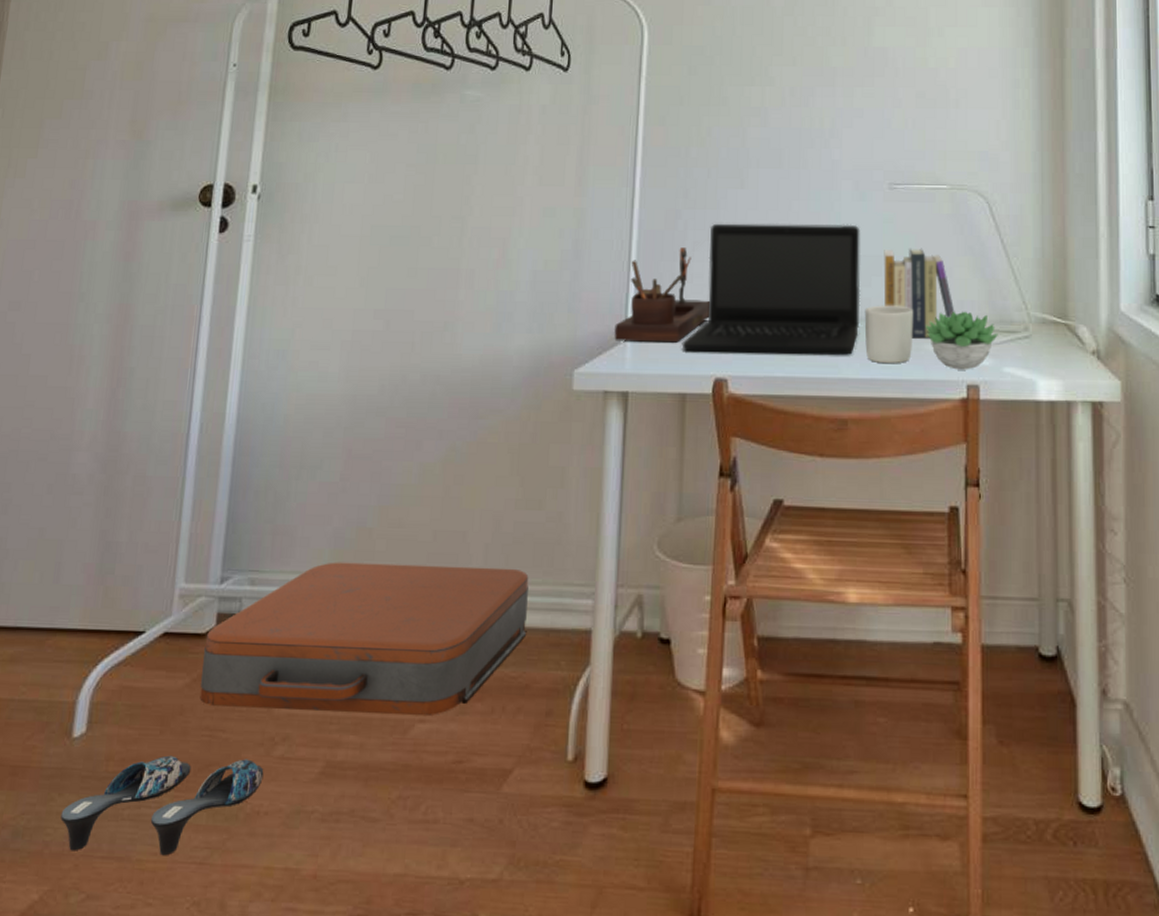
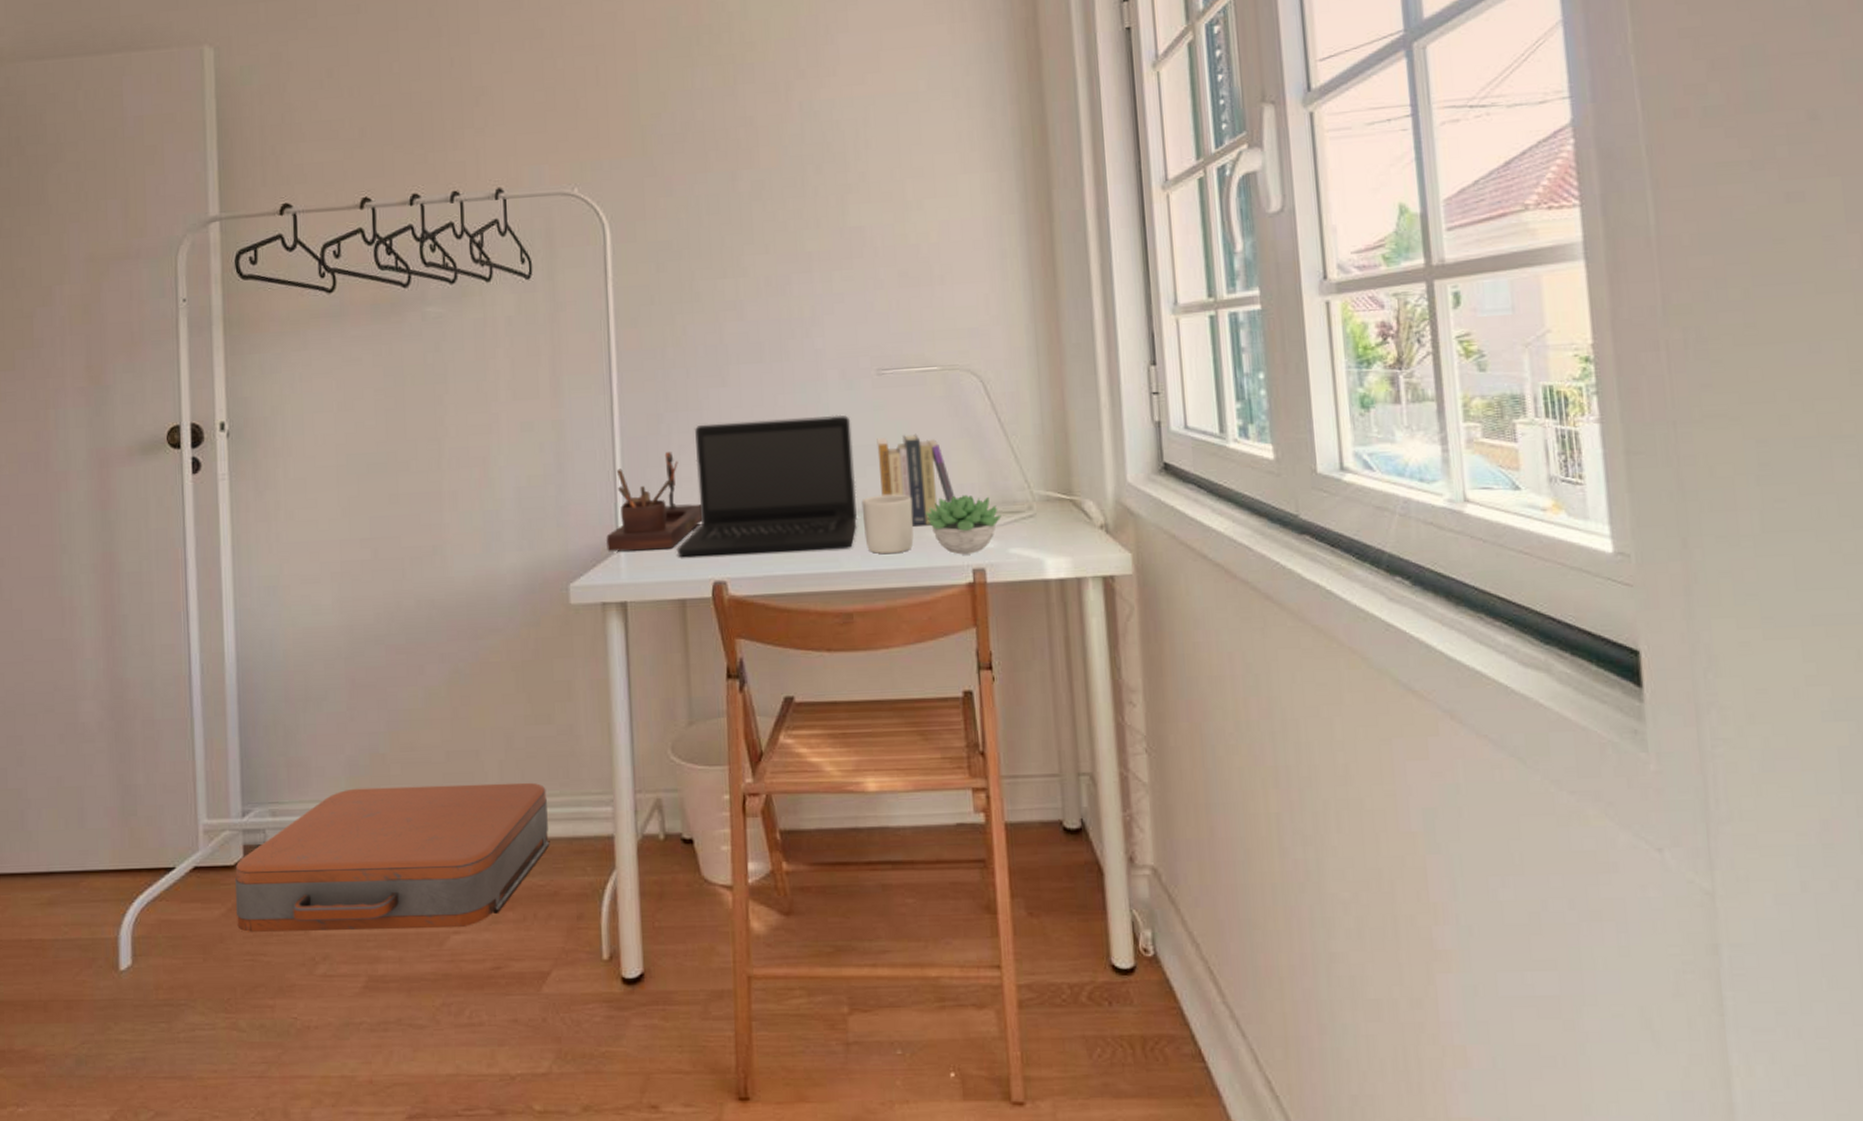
slippers: present [60,755,264,856] -> none [120,979,309,1074]

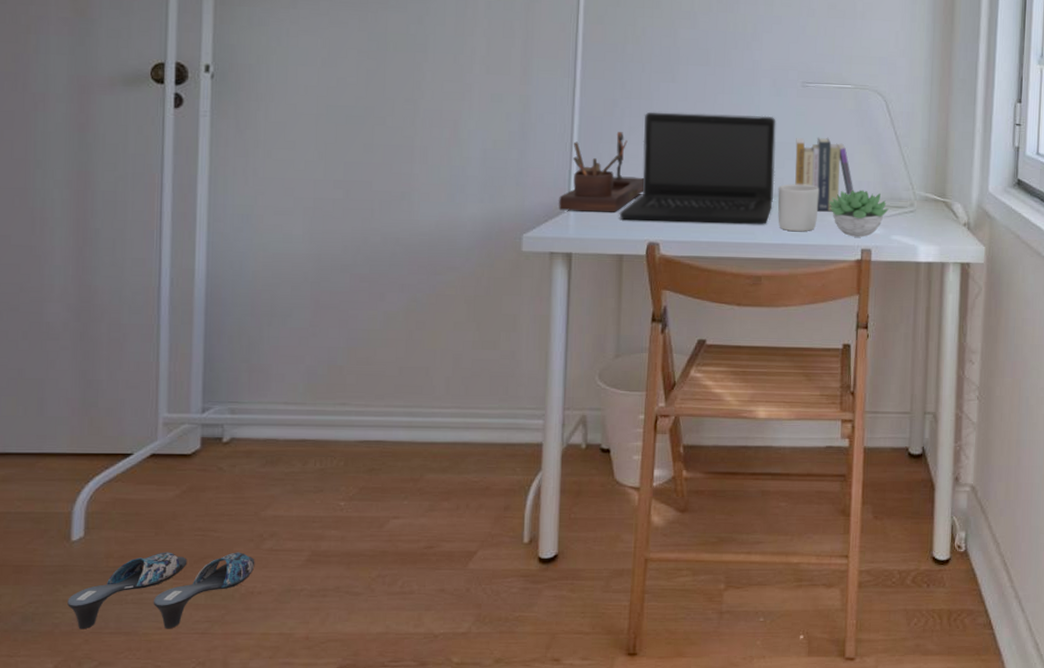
slippers: none [120,979,309,1074] -> present [67,552,255,630]
suitcase: present [235,782,550,932] -> none [190,393,487,514]

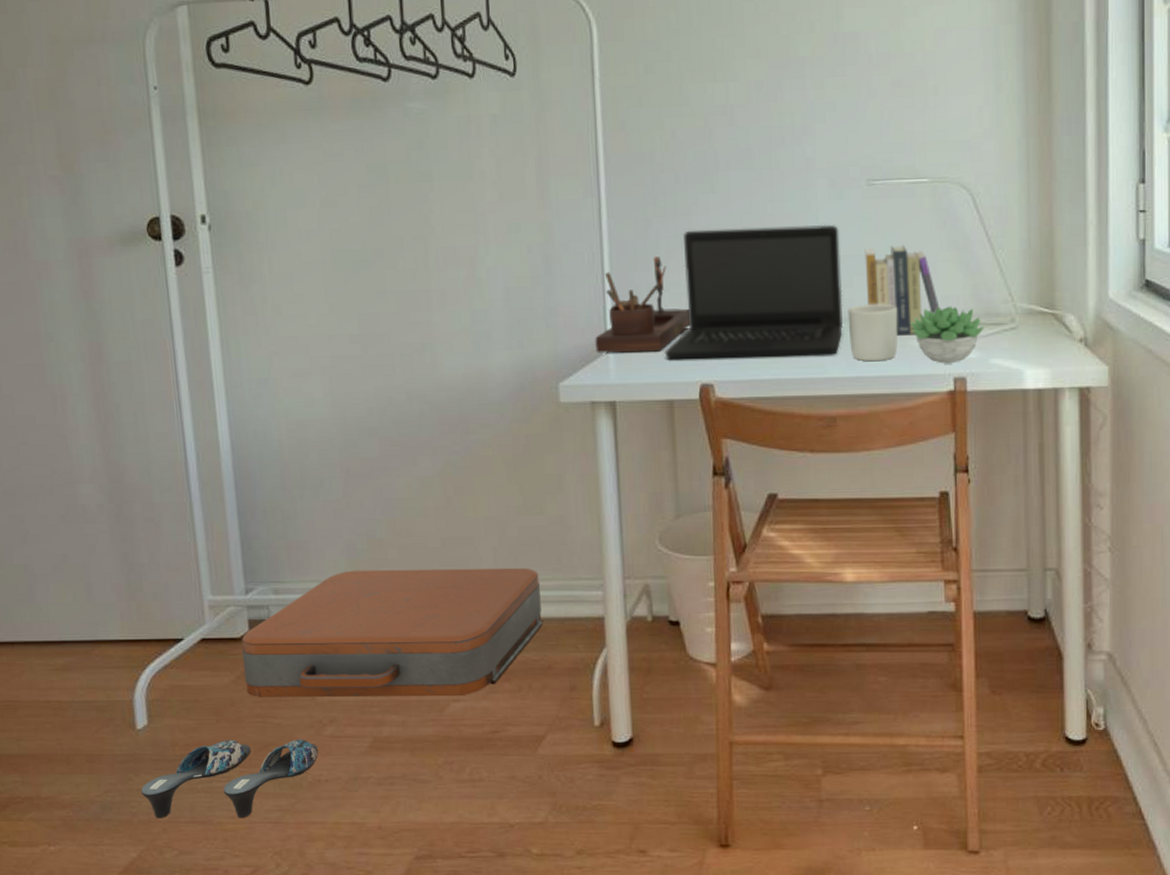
suitcase: none [190,393,487,514] -> present [241,567,544,697]

